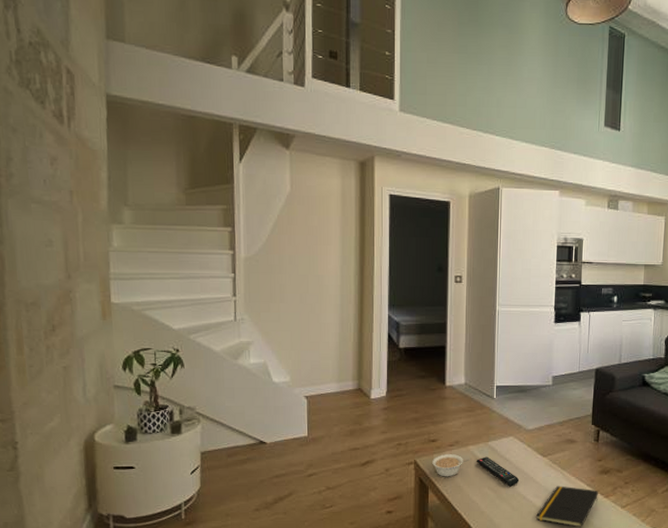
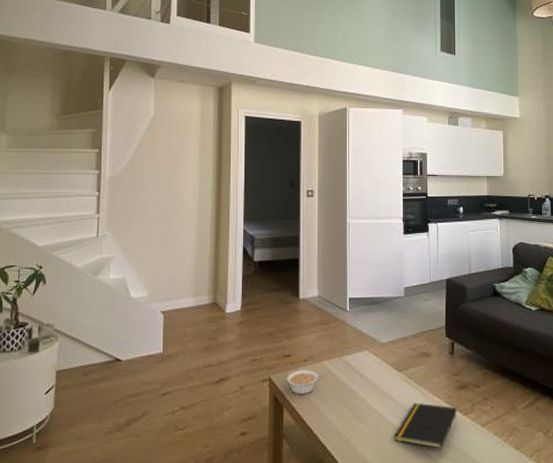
remote control: present [476,456,518,487] -> none [331,372,374,404]

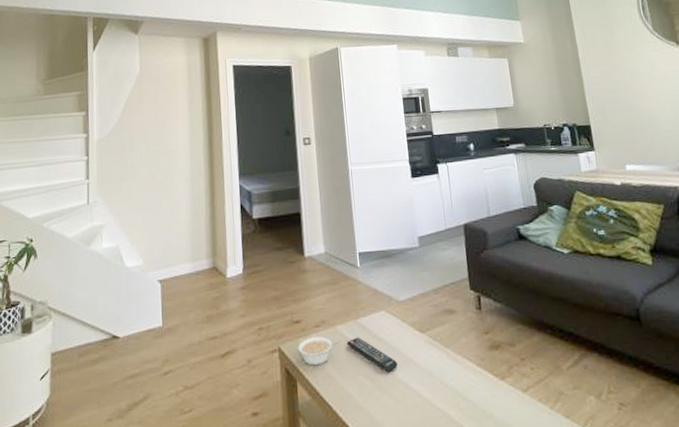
remote control: none [331,372,374,404] -> present [346,337,397,373]
notepad: present [394,402,457,449] -> none [423,368,493,422]

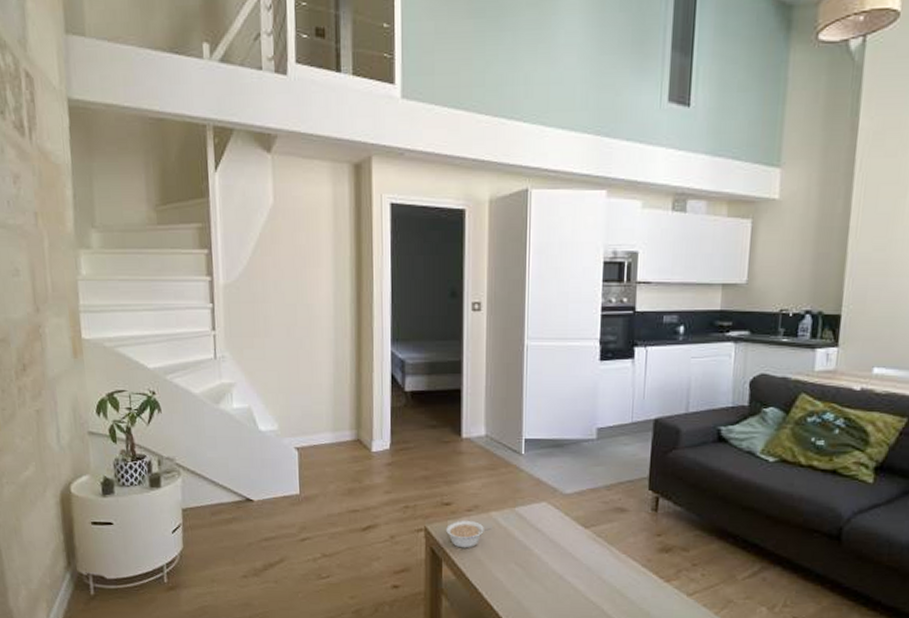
remote control: present [346,337,397,373] -> none [500,525,553,563]

